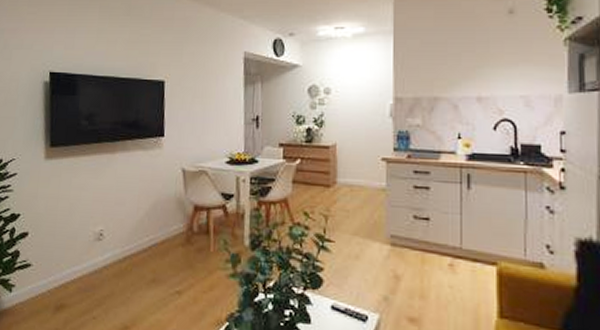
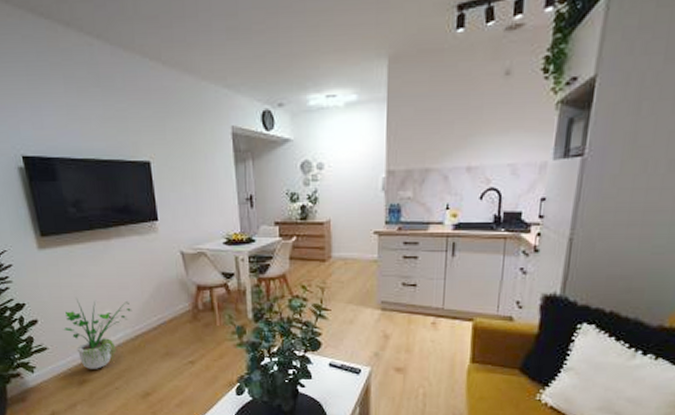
potted plant: none [52,212,125,293] -> present [63,298,133,369]

